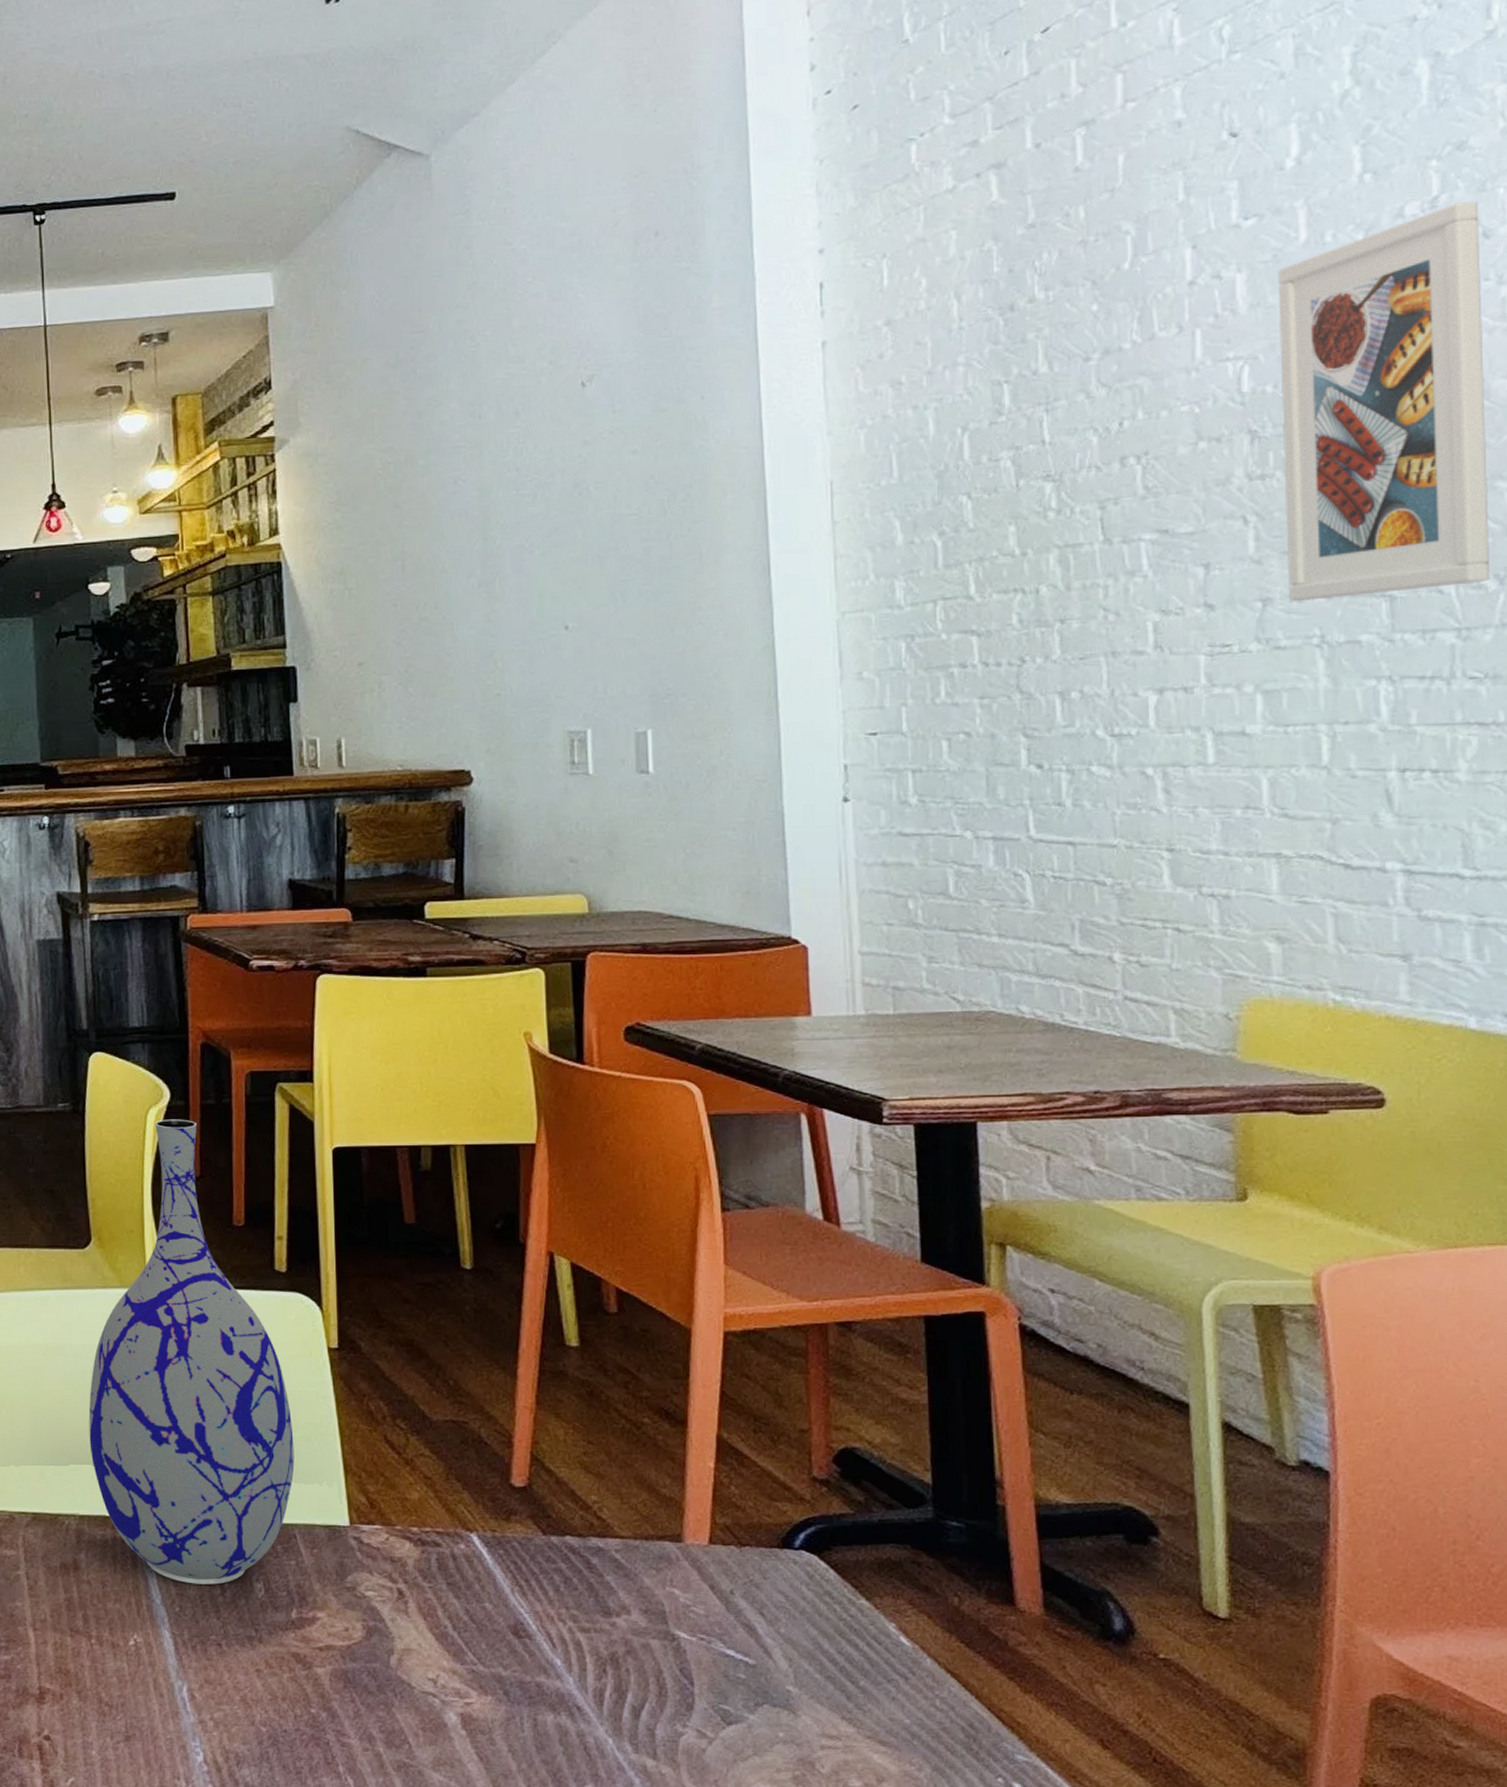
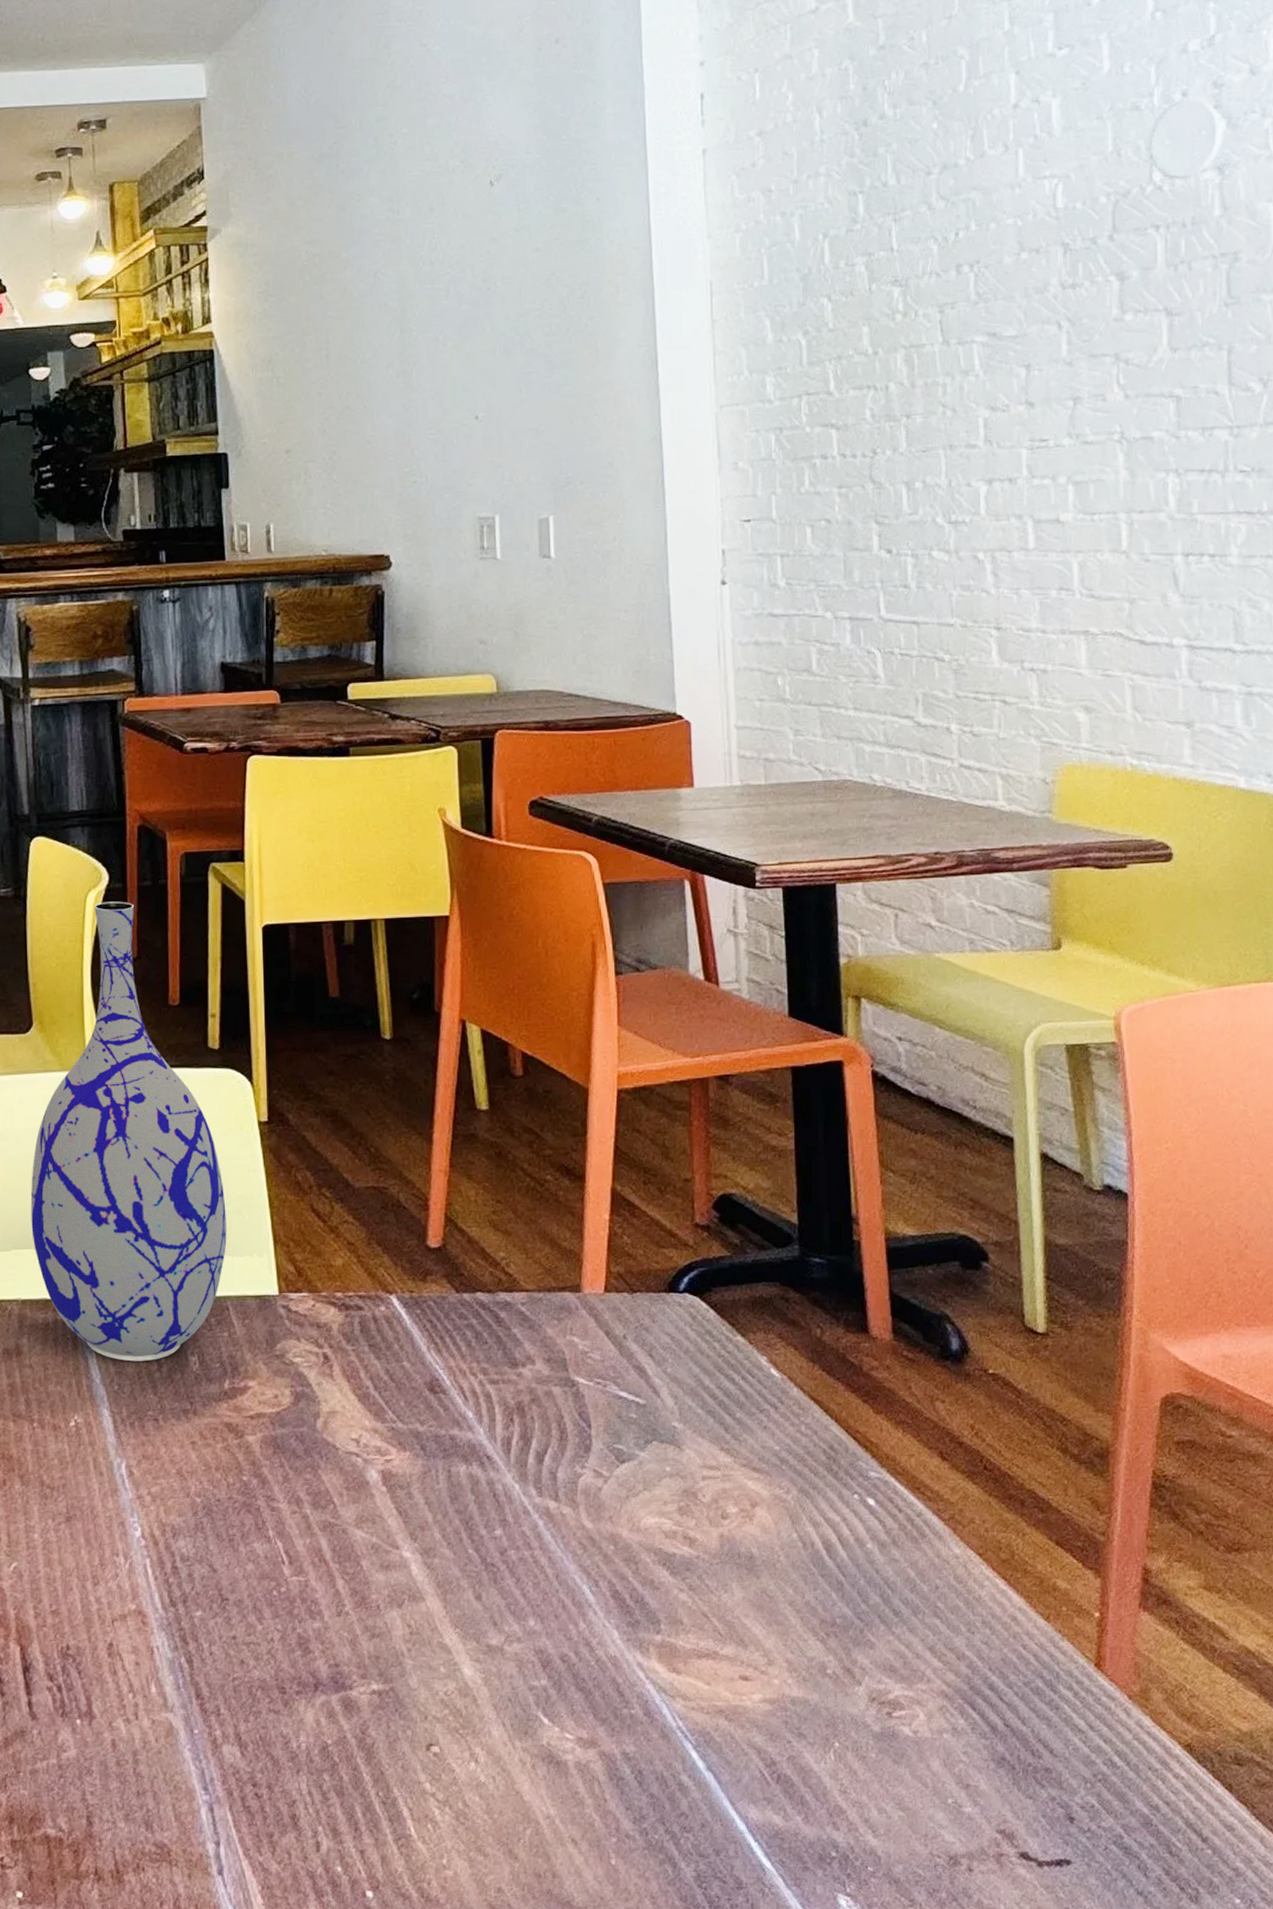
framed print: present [1278,200,1491,601] -> none [1086,40,1256,400]

